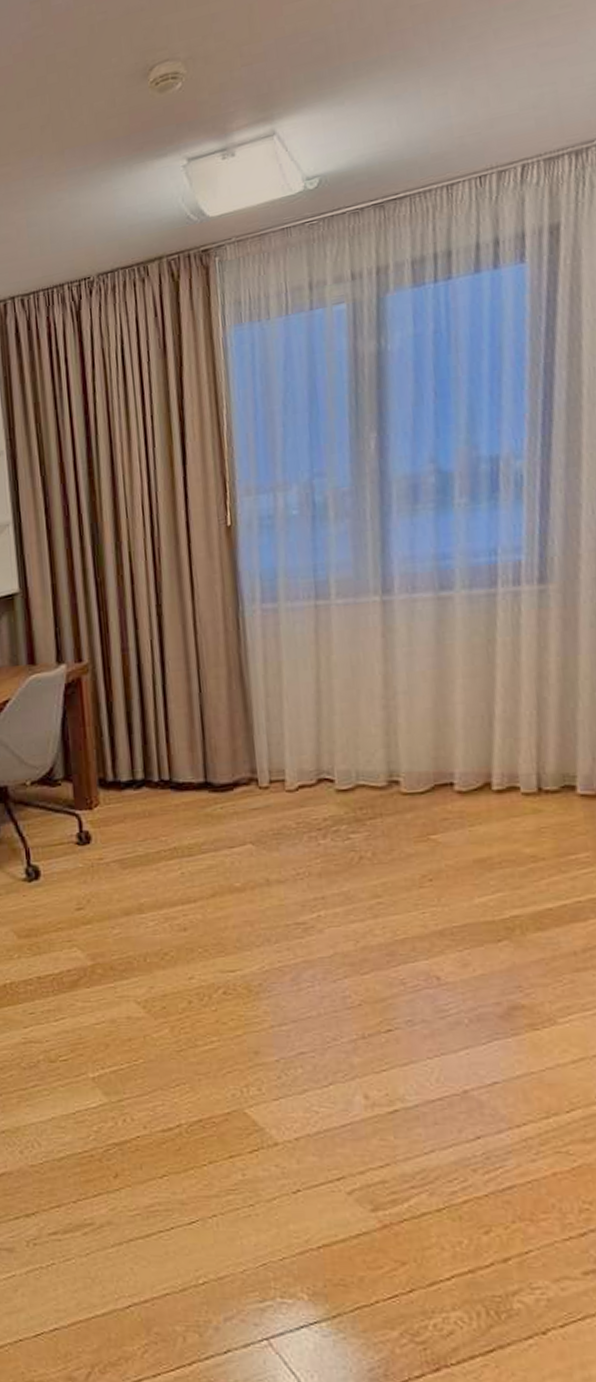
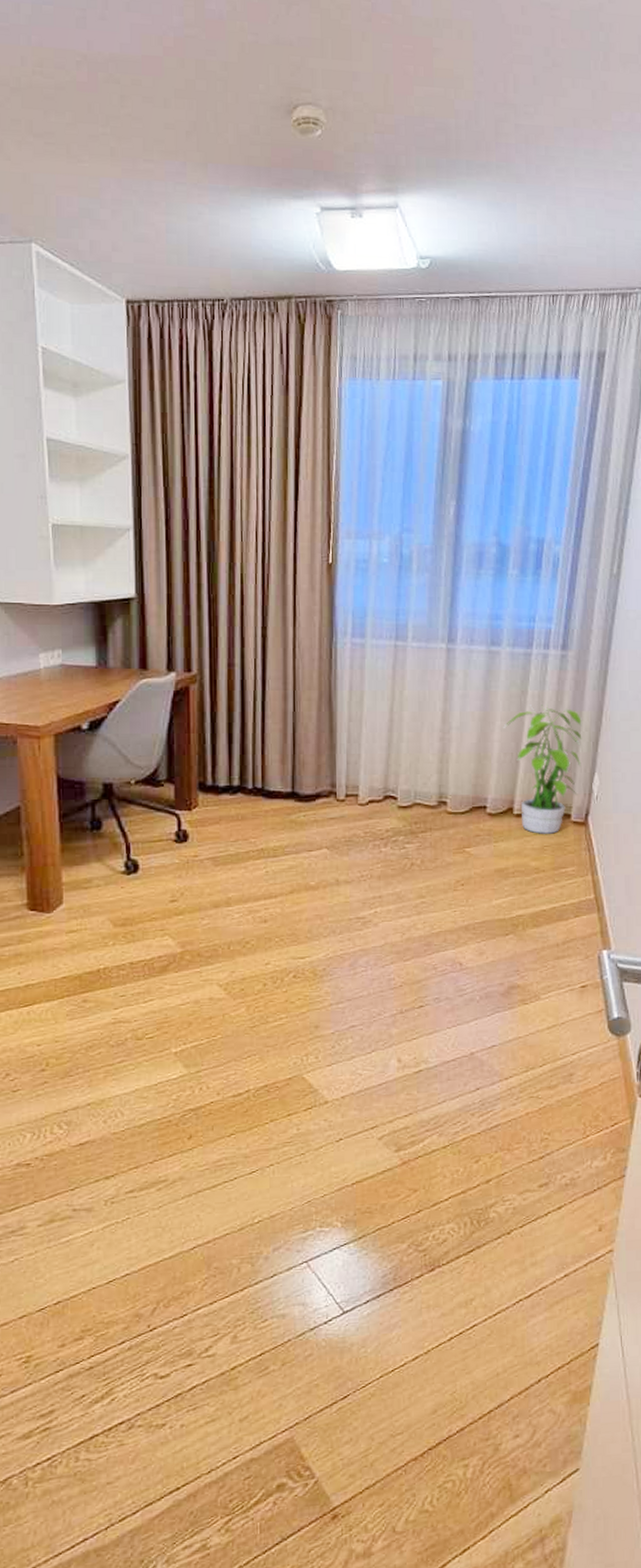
potted plant: none [466,652,583,813] -> present [503,703,582,834]

